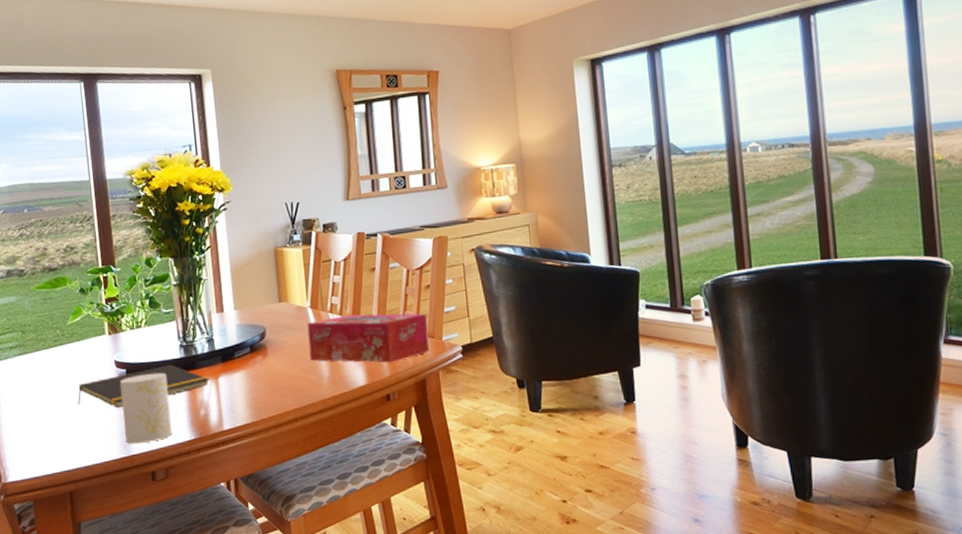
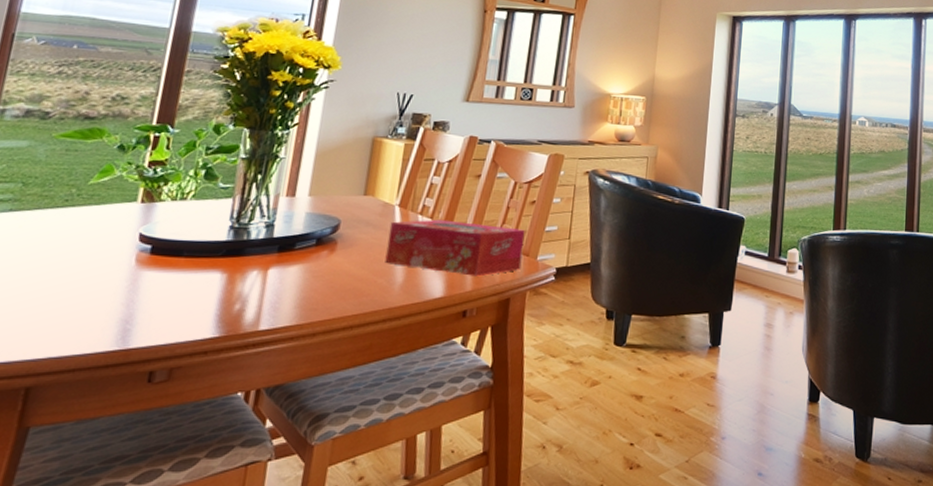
notepad: present [77,364,210,408] -> none [73,246,257,290]
cup: present [120,372,172,445] -> none [125,253,204,336]

